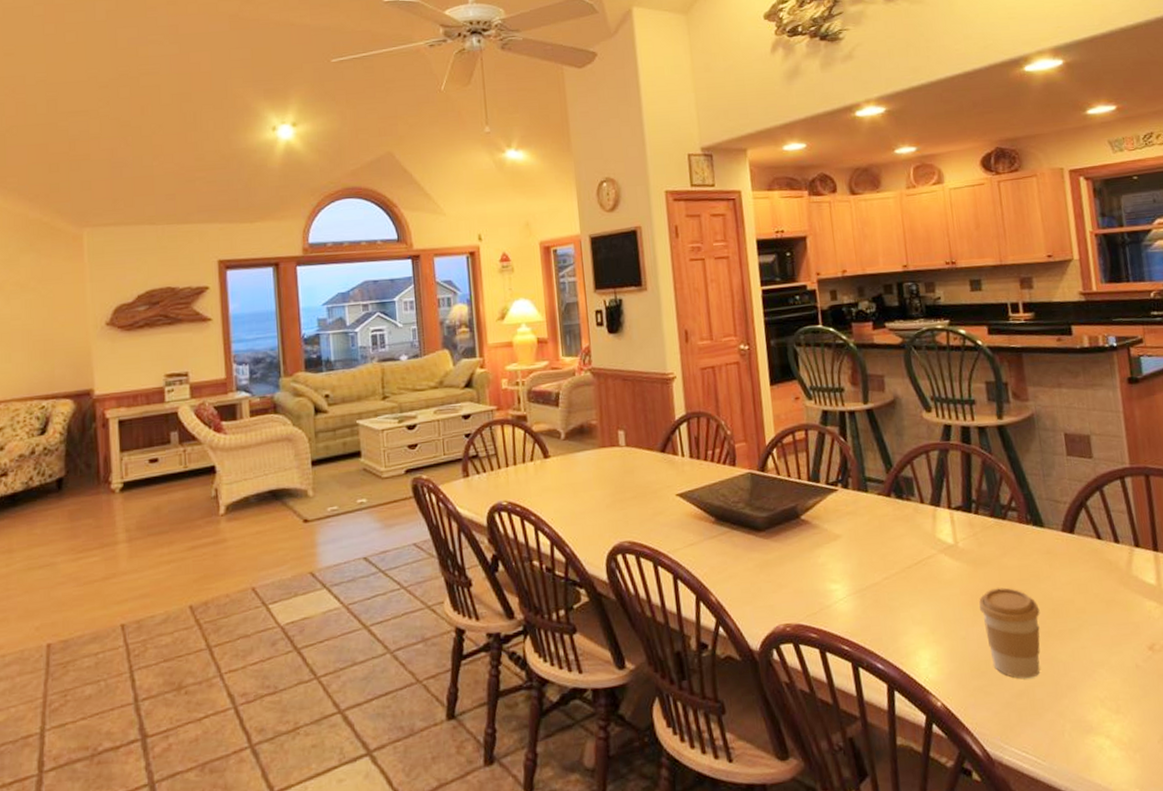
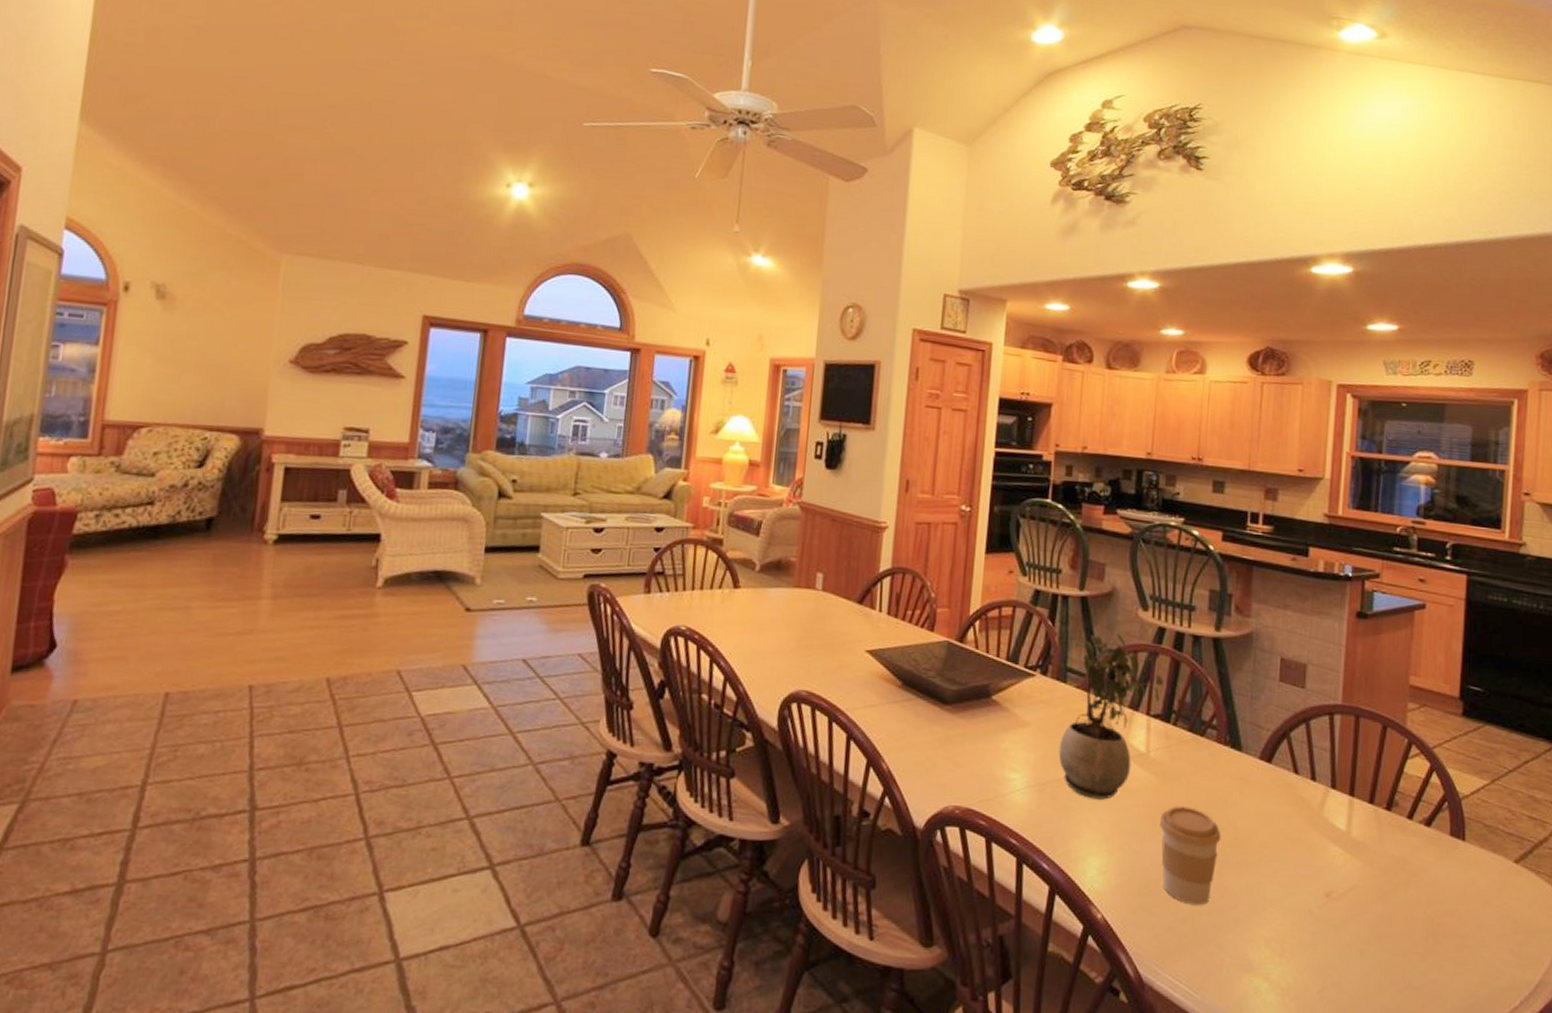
potted plant: none [867,437,959,596] -> present [1058,633,1164,800]

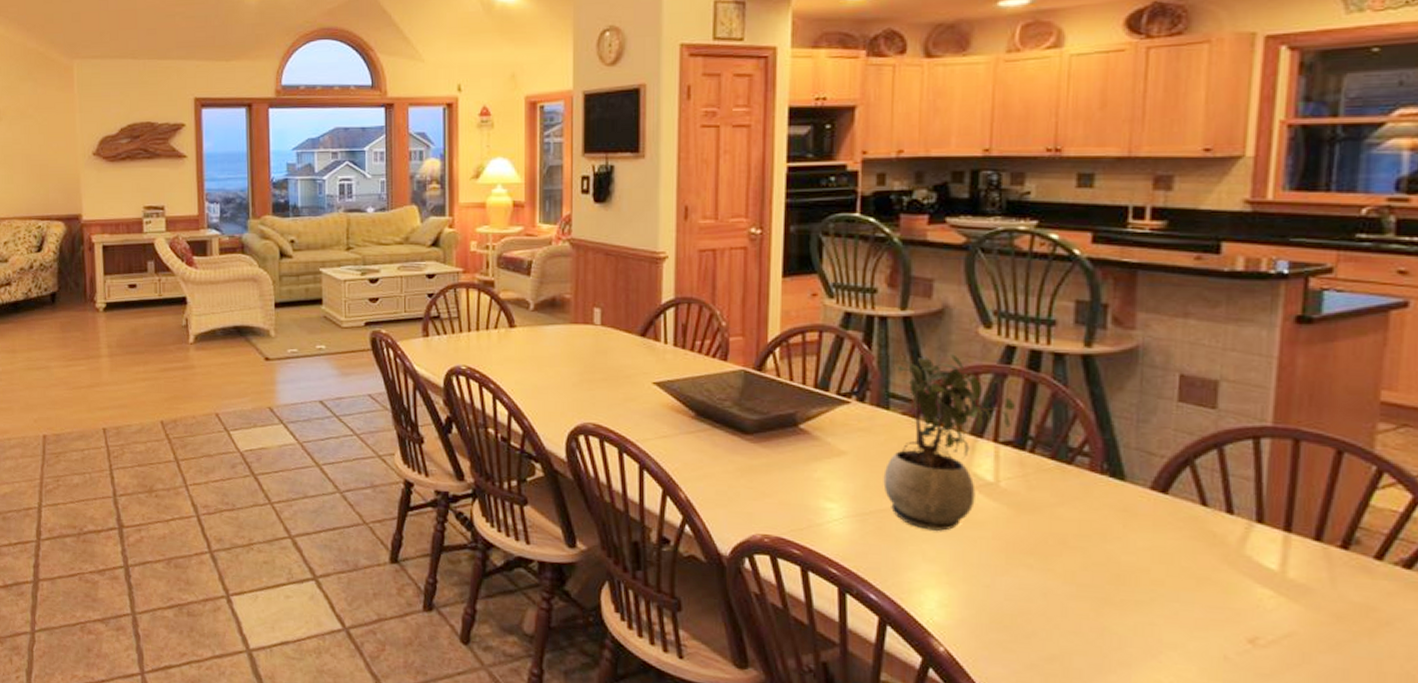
coffee cup: present [1159,806,1221,906] -> none [1014,539,1098,645]

